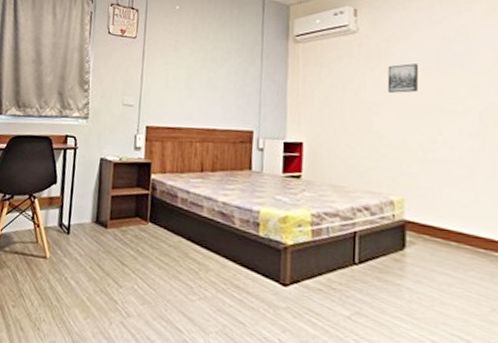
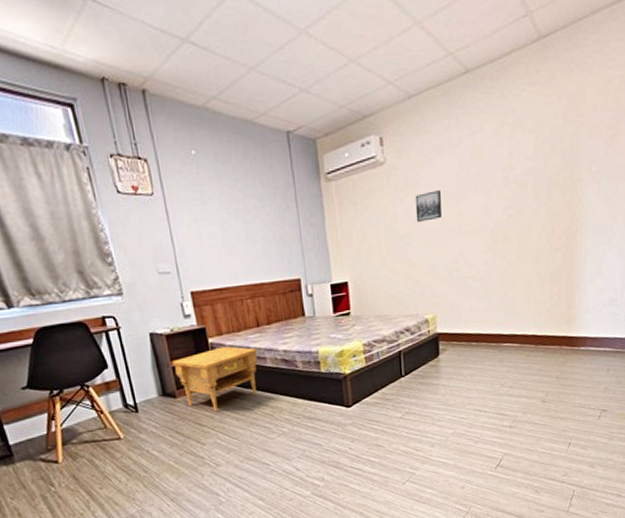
nightstand: none [113,185,196,253] -> present [173,346,259,412]

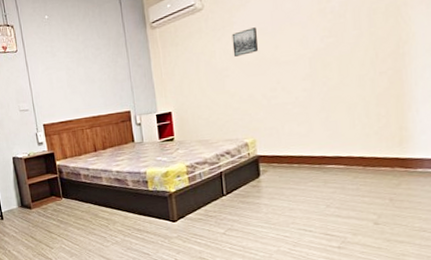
nightstand: present [173,346,259,412] -> none [29,168,96,221]

